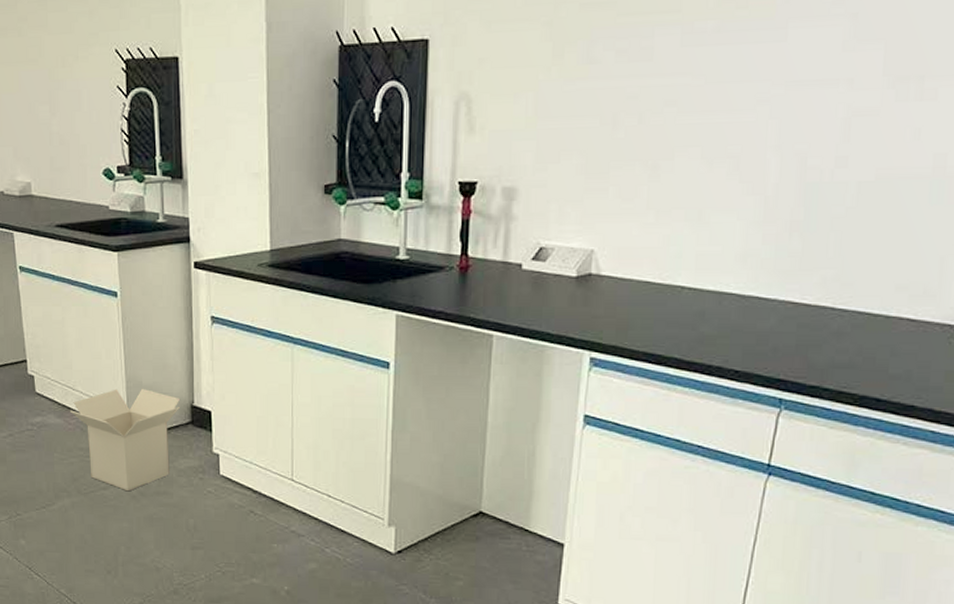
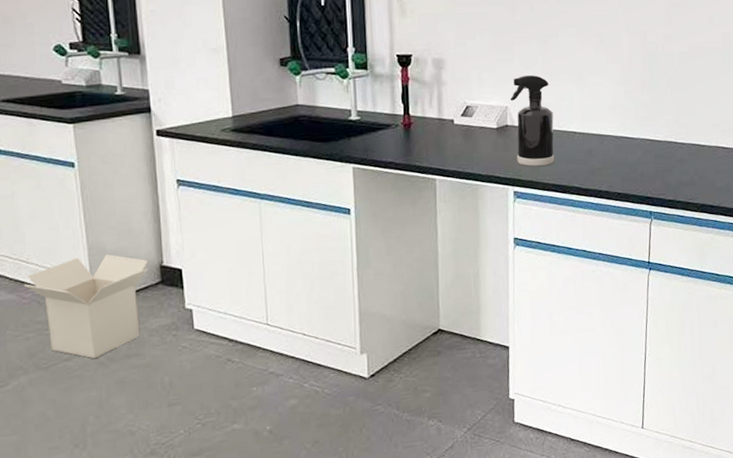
spray bottle: none [598,210,655,329] -> present [510,75,555,167]

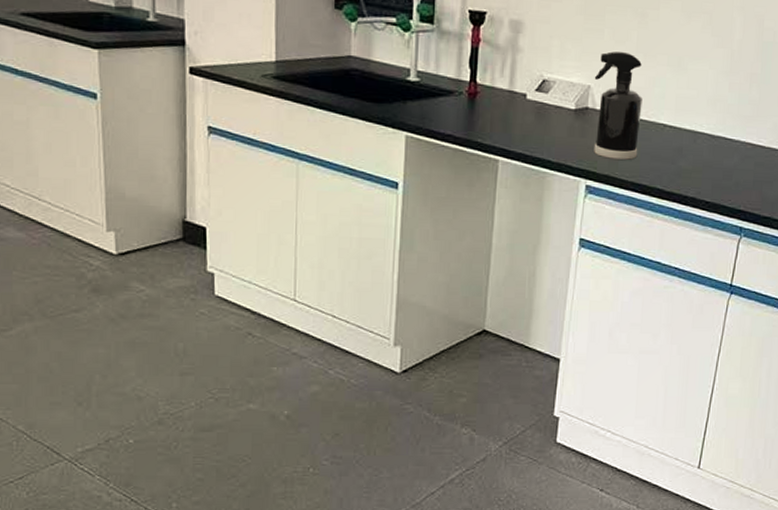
cardboard box: present [23,254,149,359] -> none [34,200,171,314]

